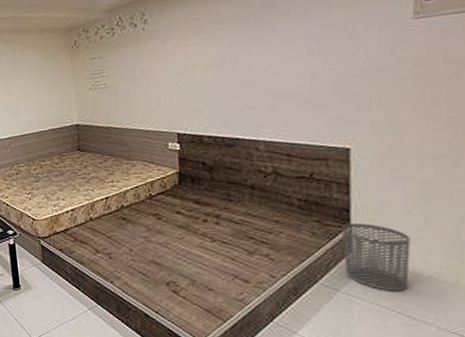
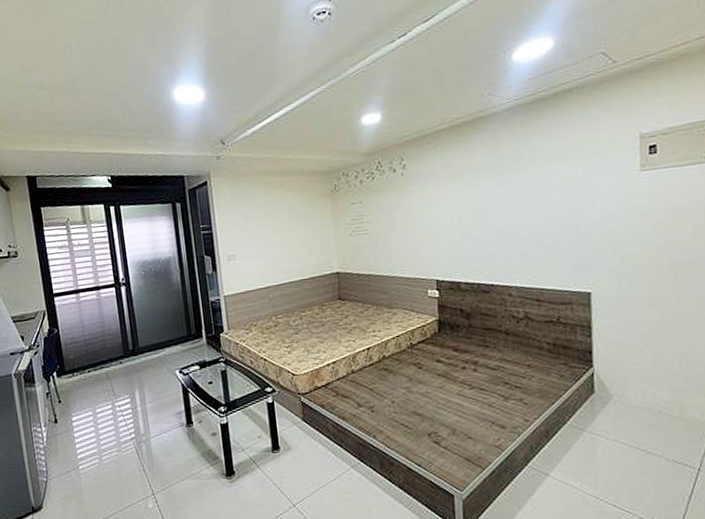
waste bin: present [342,222,411,291] -> none [585,364,644,428]

